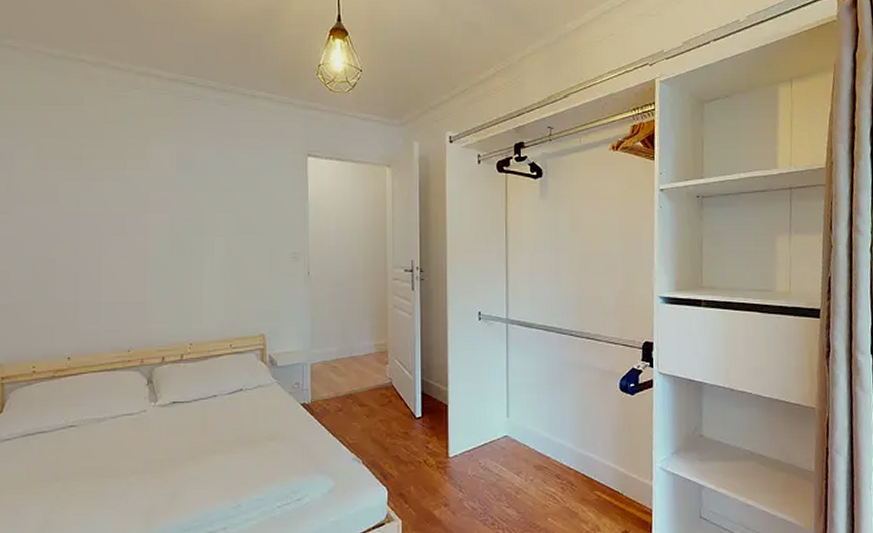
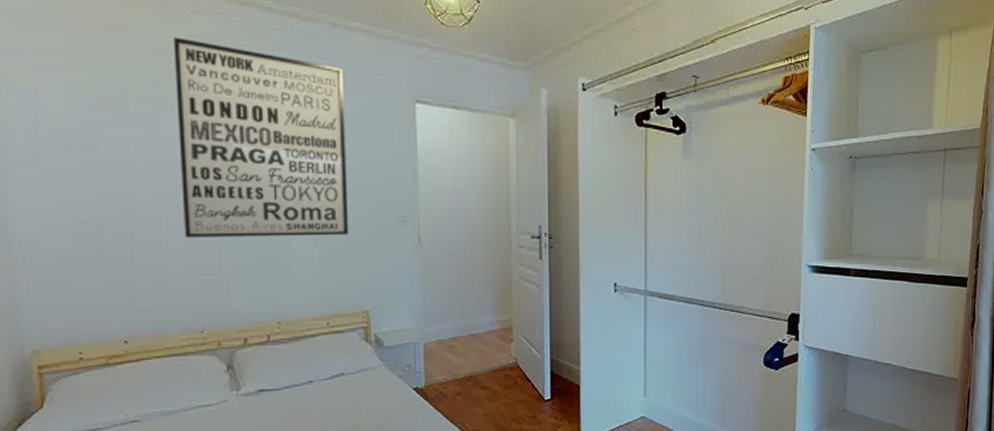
wall art: none [117,109,251,271] -> present [172,37,349,237]

